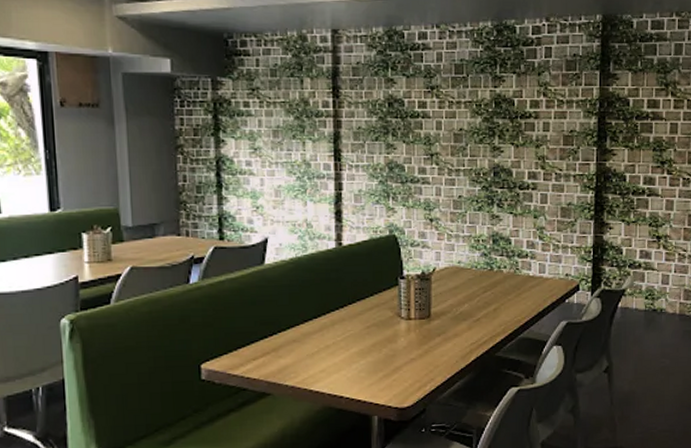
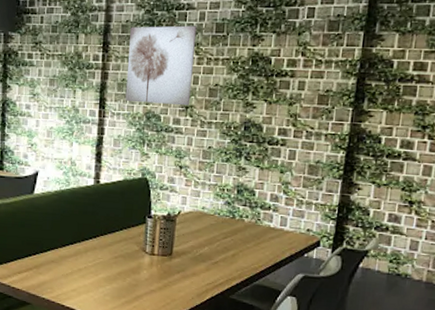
wall art: none [362,67,435,153] -> present [125,25,197,106]

